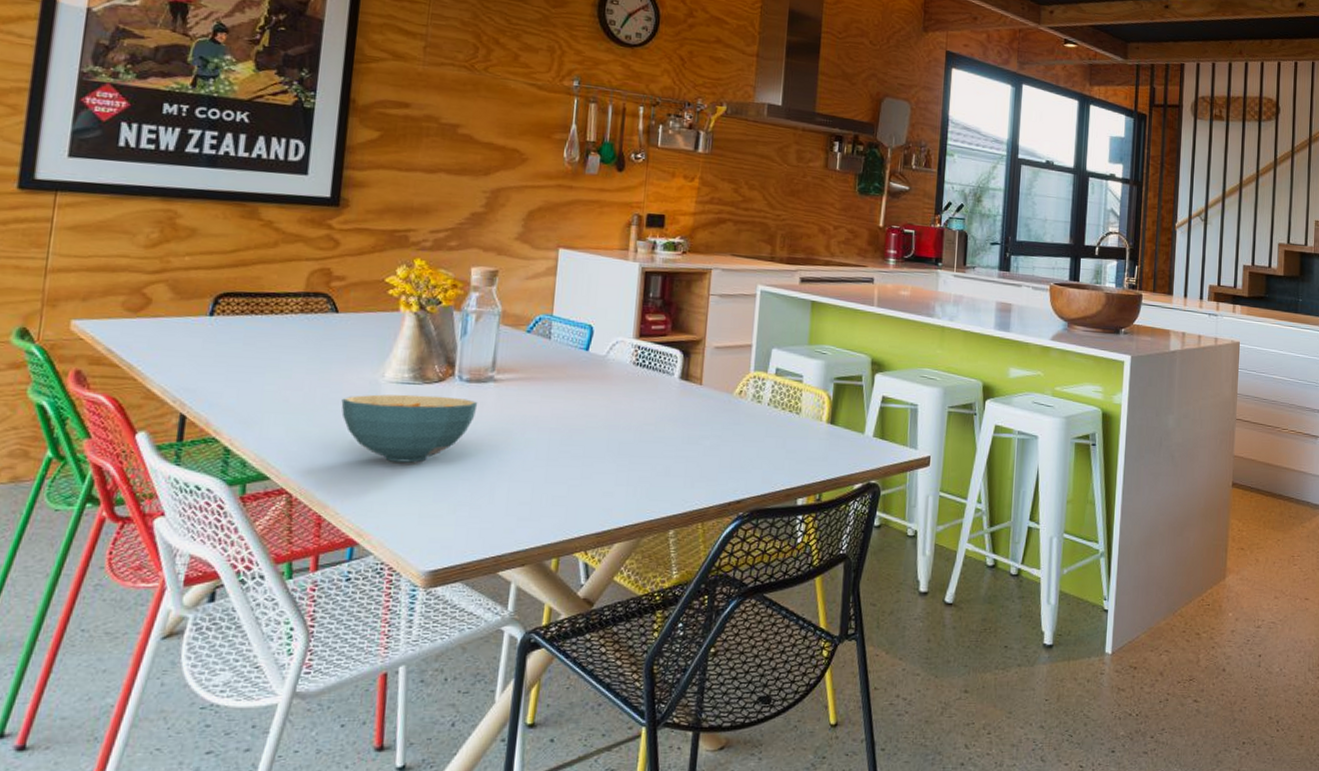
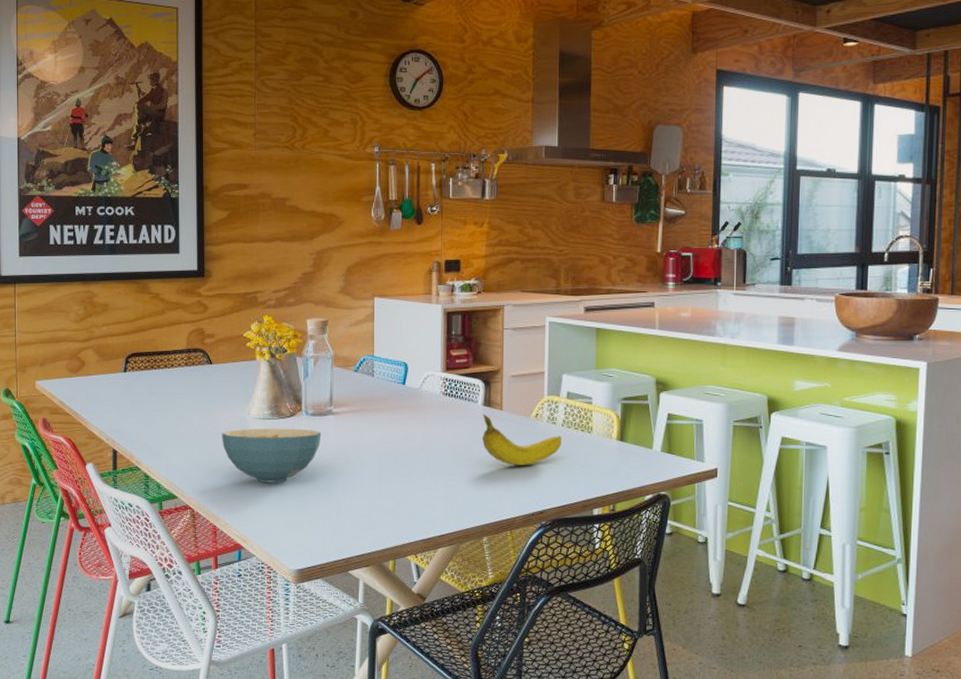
fruit: none [675,388,767,449] -> present [481,414,561,466]

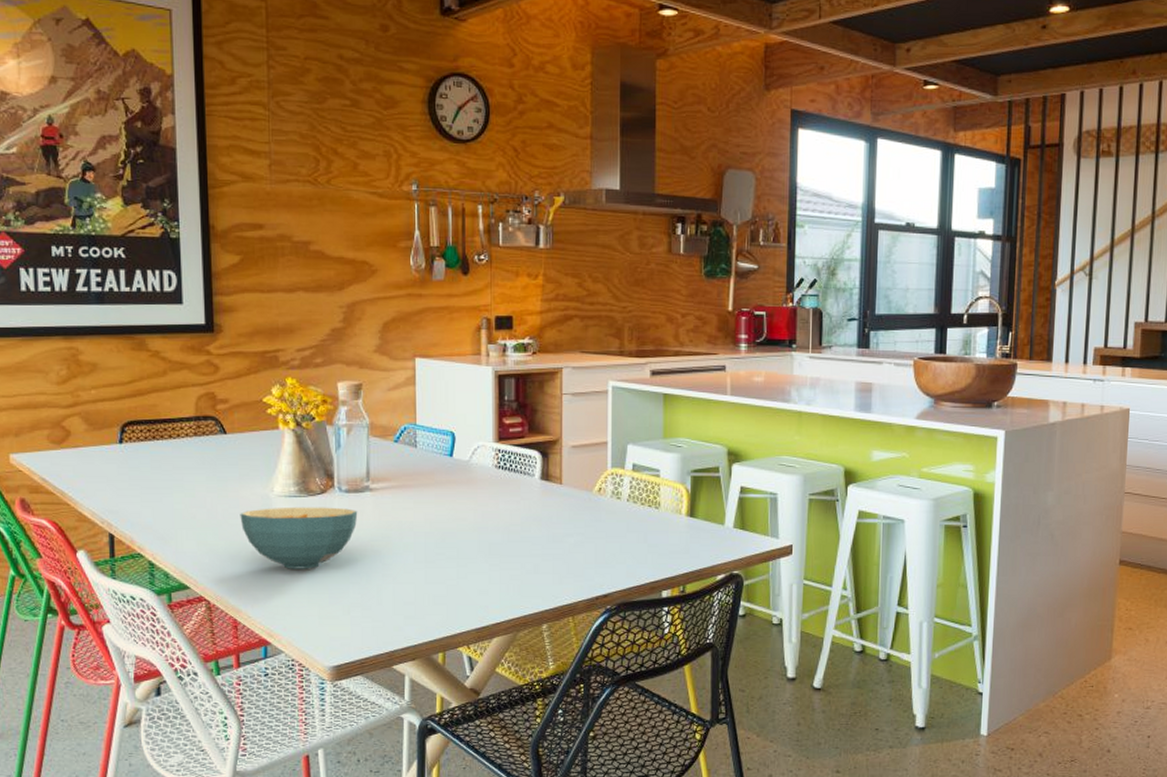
fruit: present [481,414,561,466] -> none [539,489,627,546]

